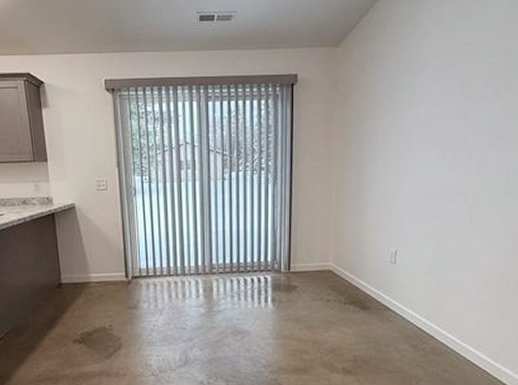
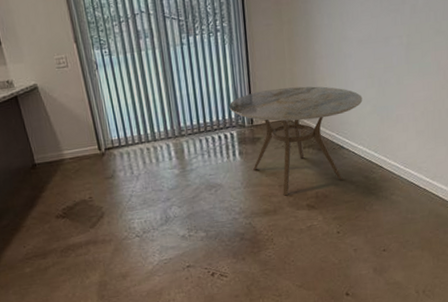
dining table: none [266,236,416,355] -> present [229,86,363,196]

